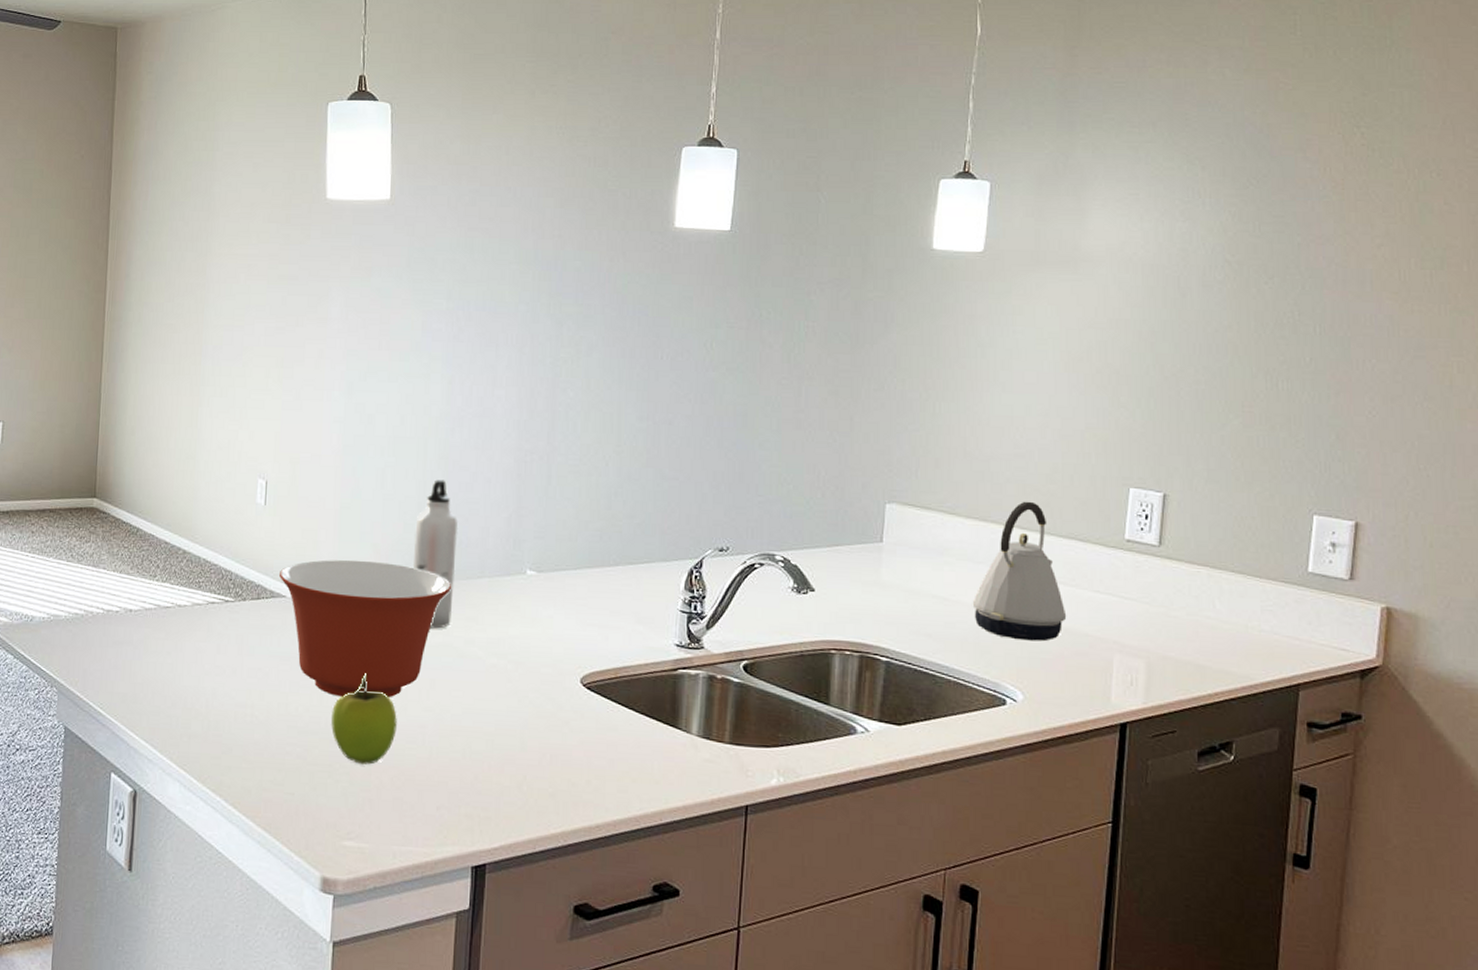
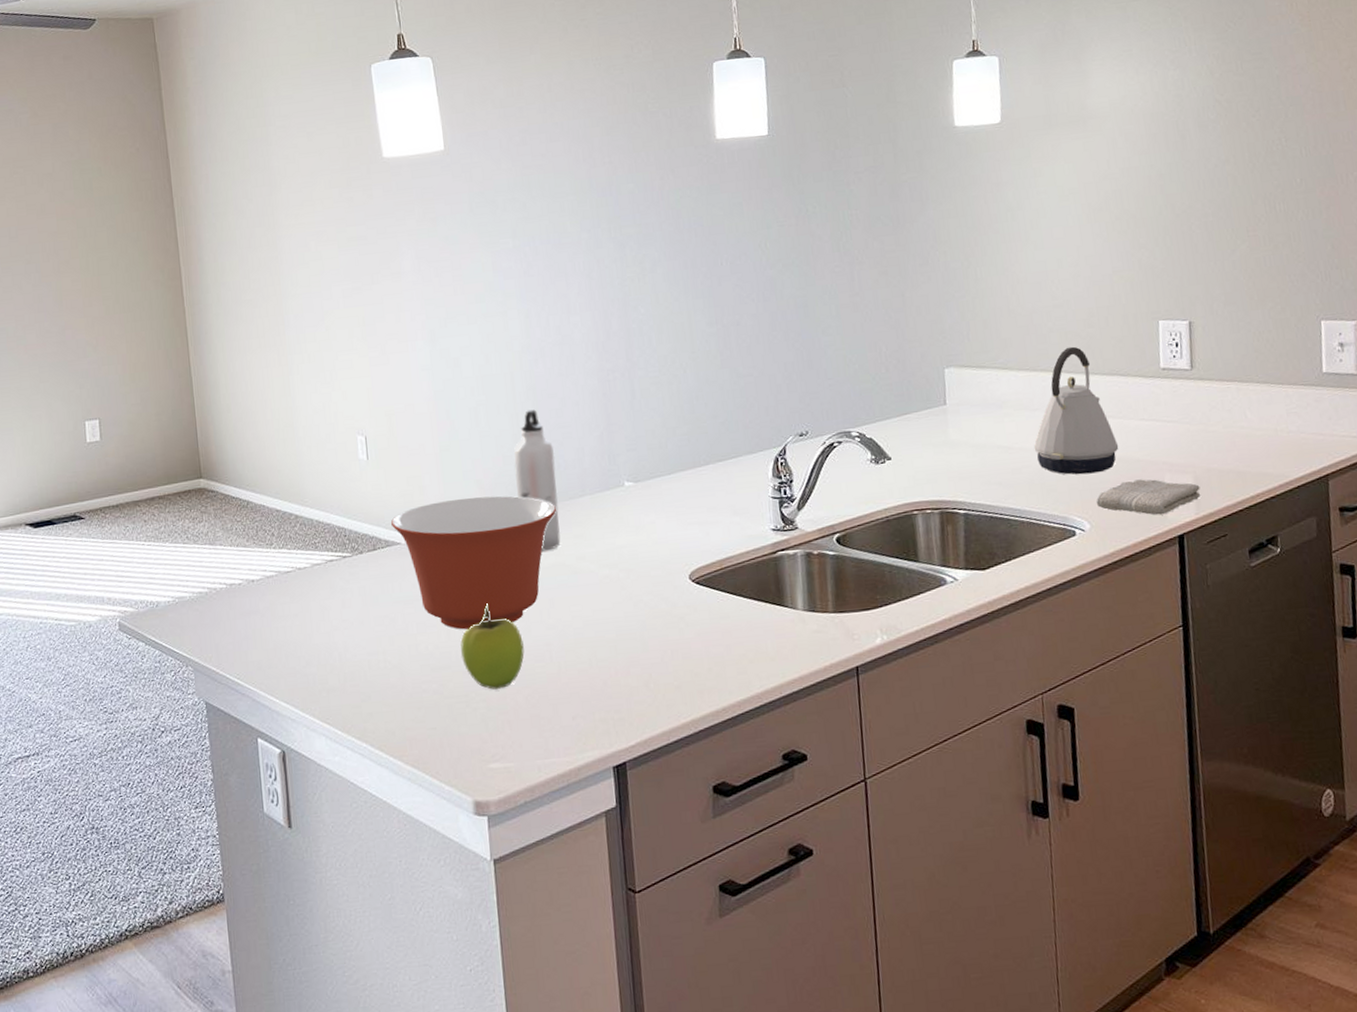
washcloth: none [1034,654,1152,698] -> present [1096,479,1200,515]

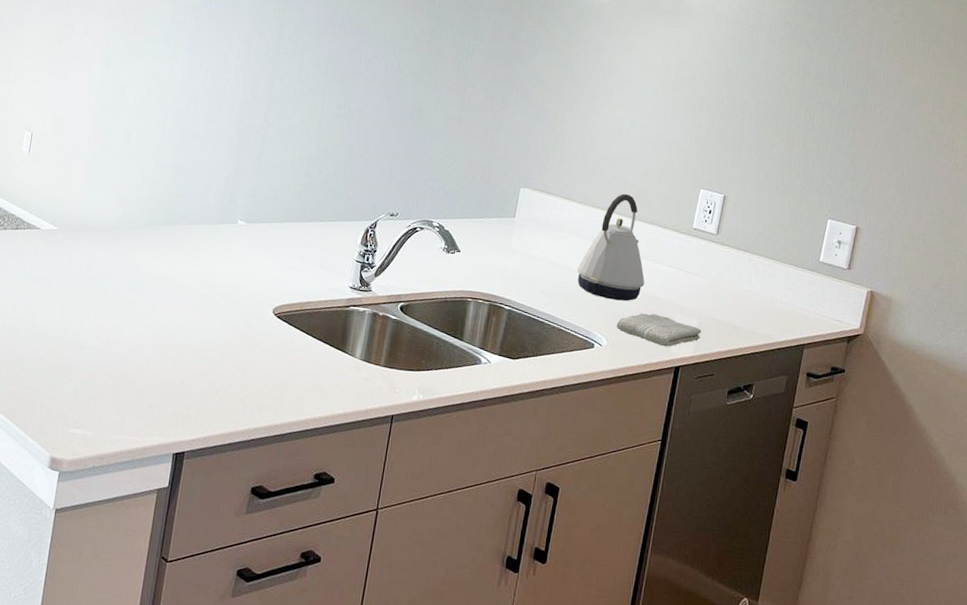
mixing bowl: present [391,496,556,630] -> none [36,201,177,316]
fruit: present [460,603,524,690] -> none [69,295,124,369]
water bottle: present [514,409,561,551] -> none [146,142,187,263]

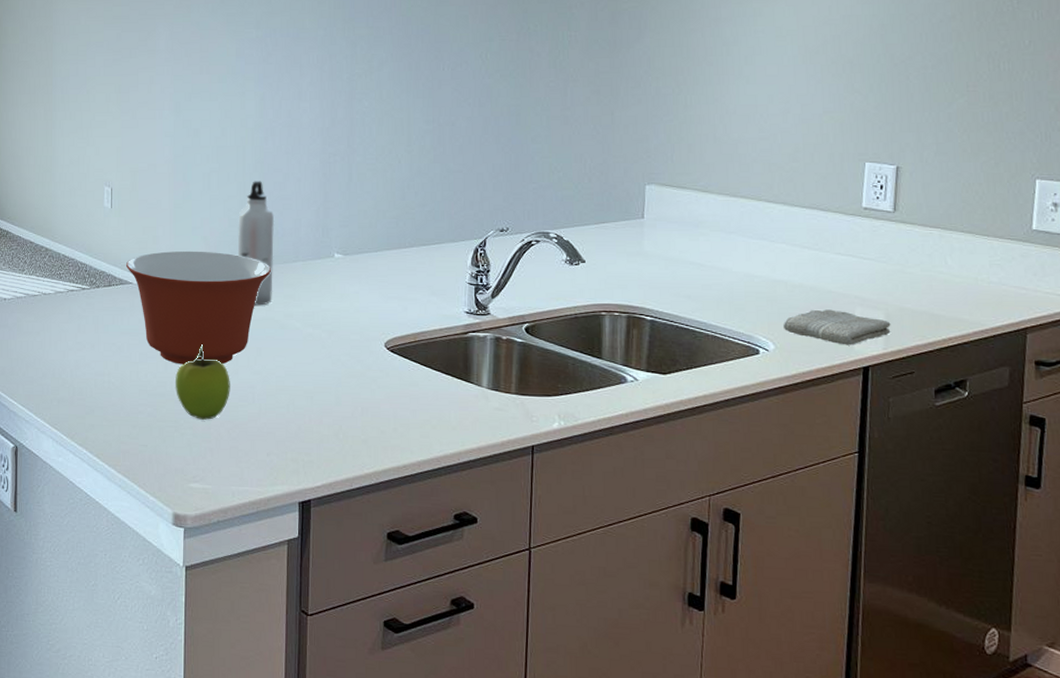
mixing bowl: none [36,201,177,316] -> present [126,250,271,365]
fruit: none [69,295,124,369] -> present [176,344,230,420]
water bottle: none [146,142,187,263] -> present [237,181,275,306]
kettle: present [577,193,645,302] -> none [726,178,812,299]

